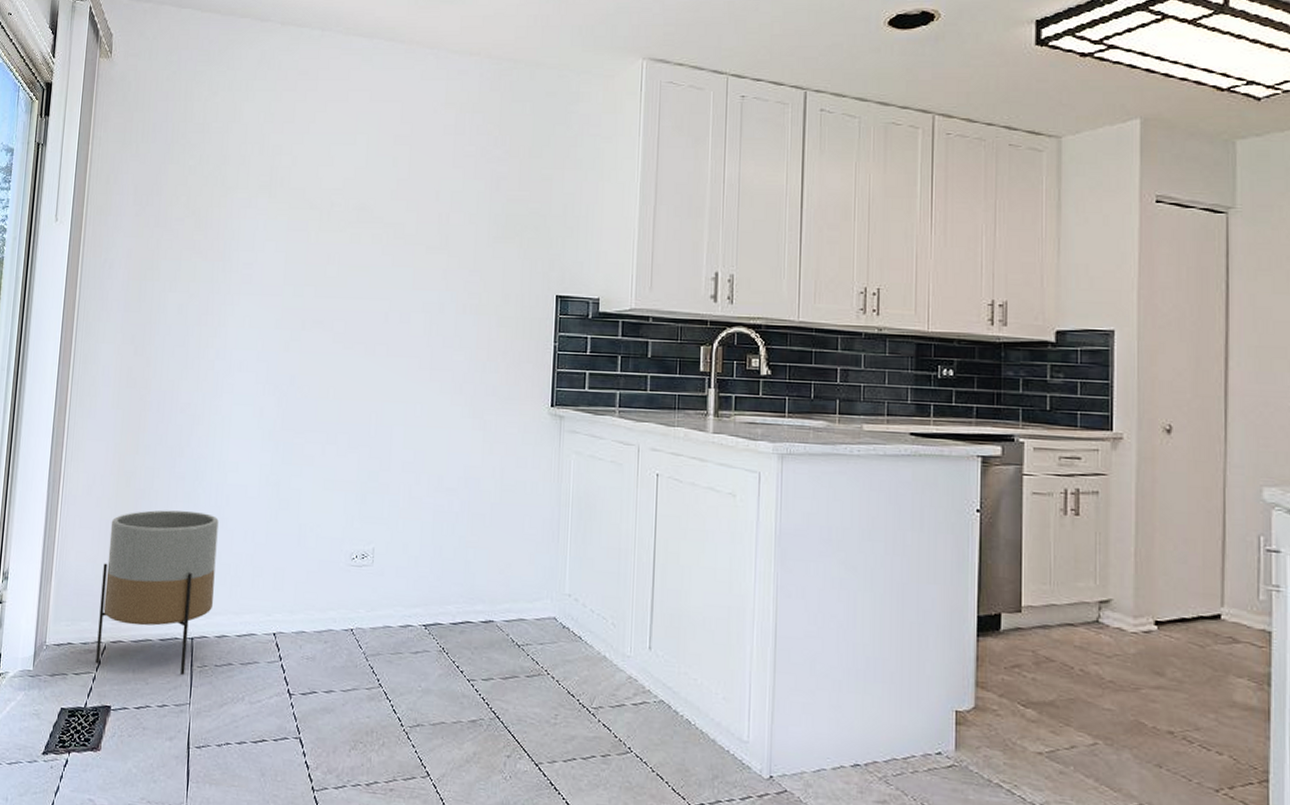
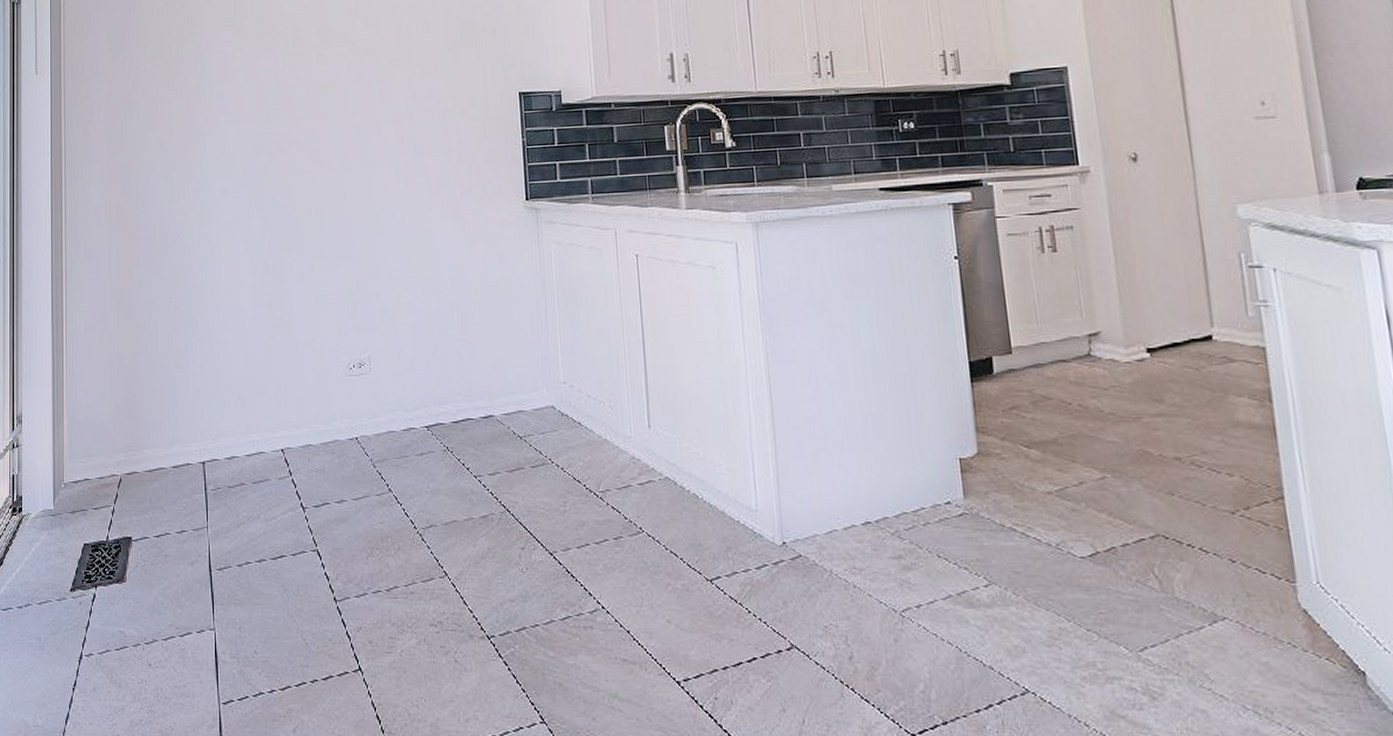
planter: present [95,510,219,675] -> none [112,339,220,499]

